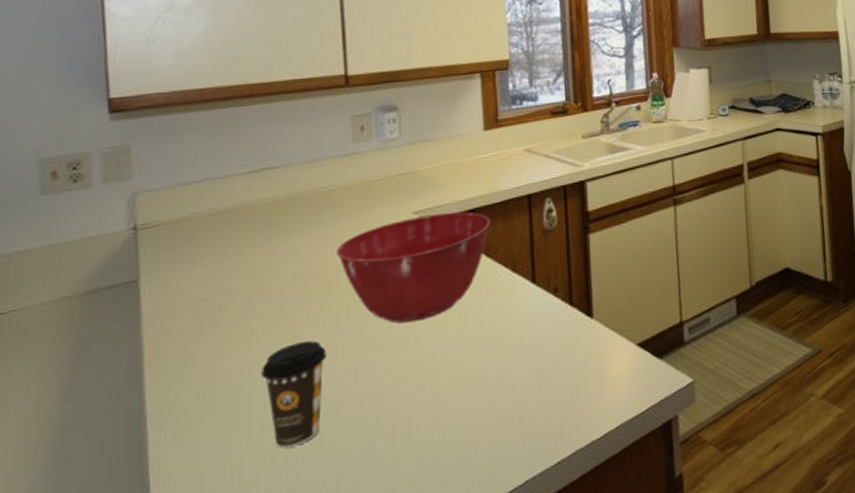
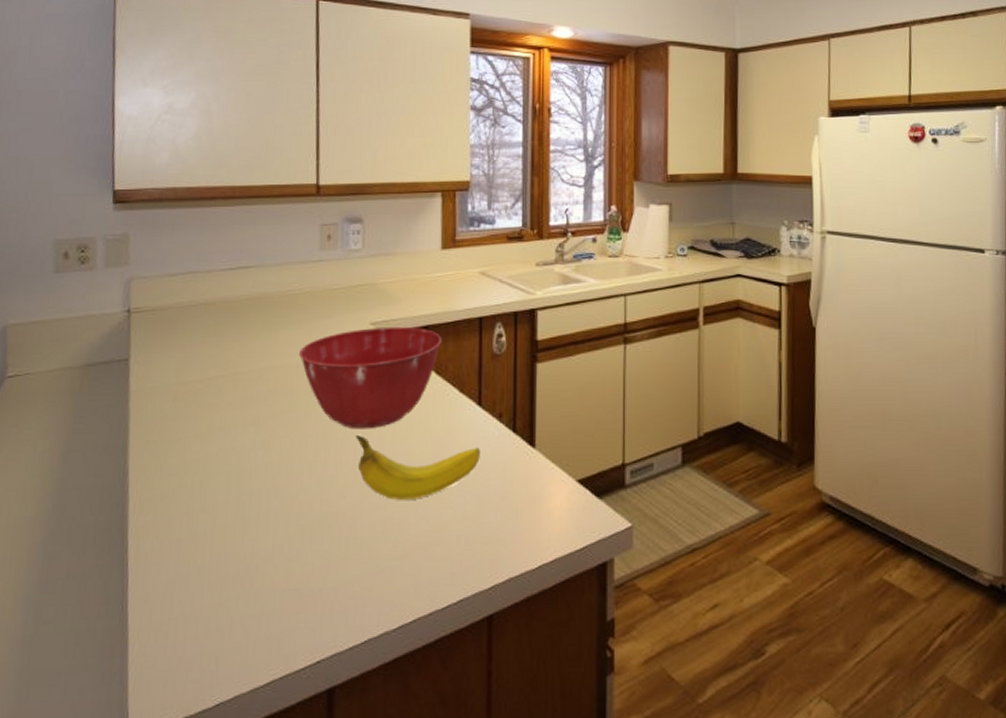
coffee cup: present [261,340,327,448] -> none [227,435,285,532]
fruit: none [404,325,537,391] -> present [355,436,480,500]

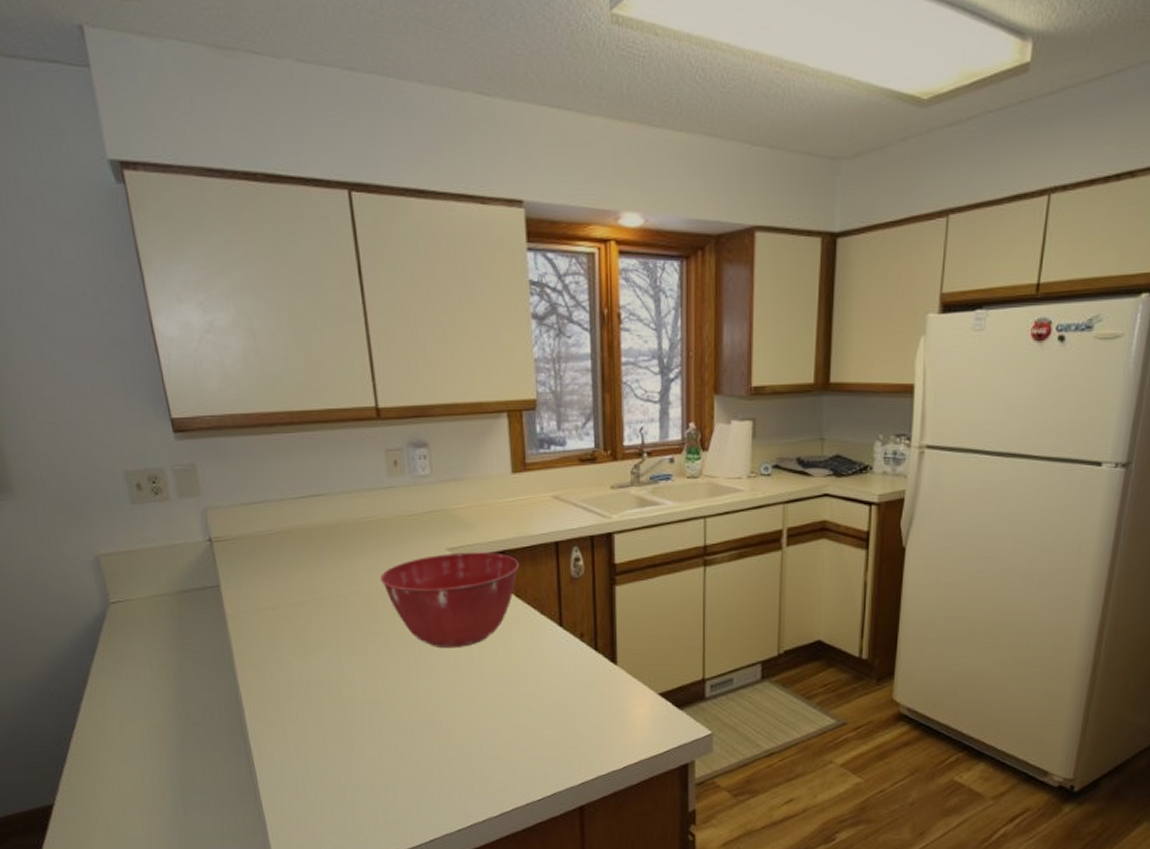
fruit: present [355,436,480,500] -> none [444,654,564,710]

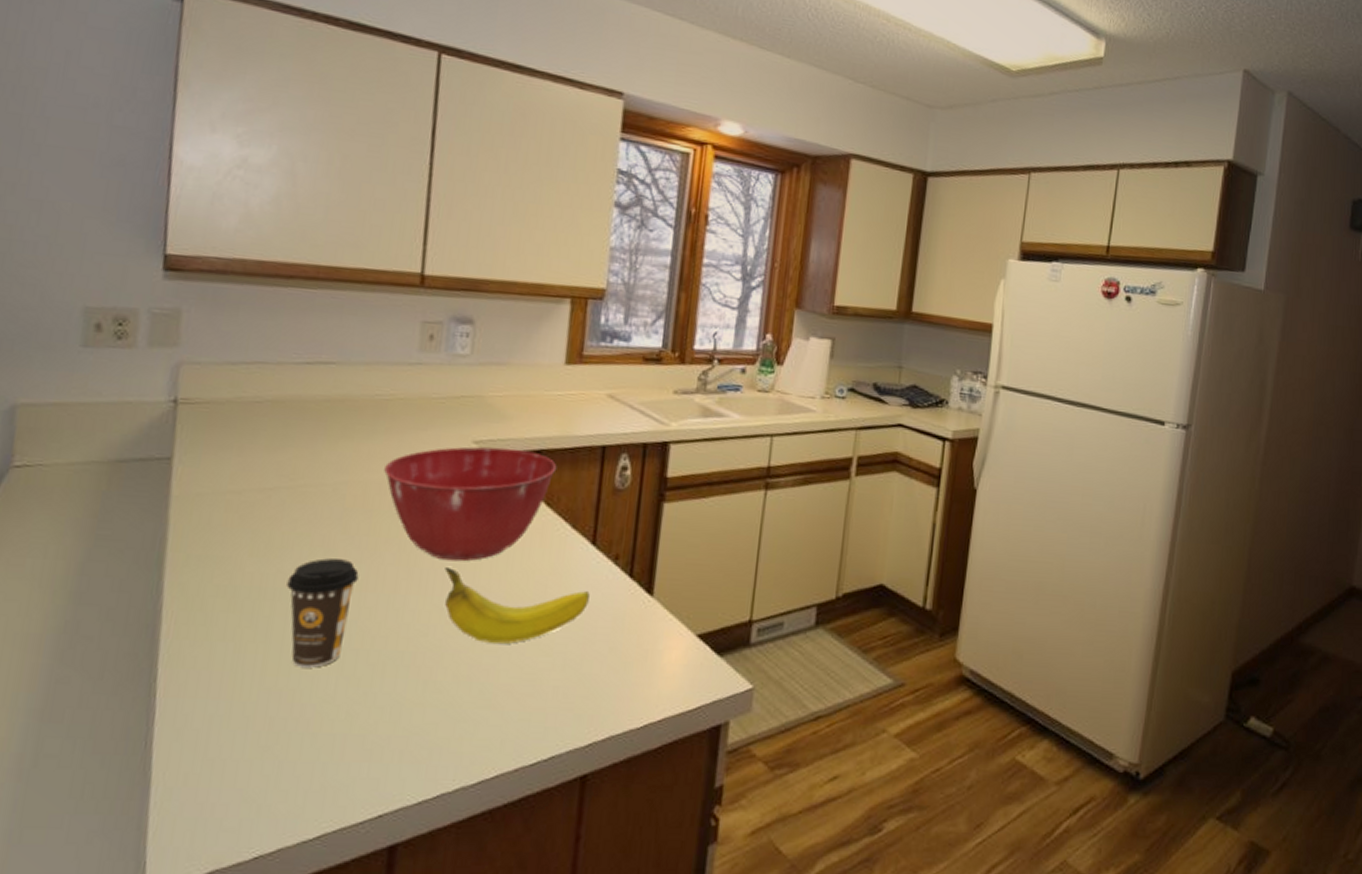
coffee cup: none [326,654,379,737] -> present [287,558,359,668]
fruit: none [444,654,564,710] -> present [444,568,590,644]

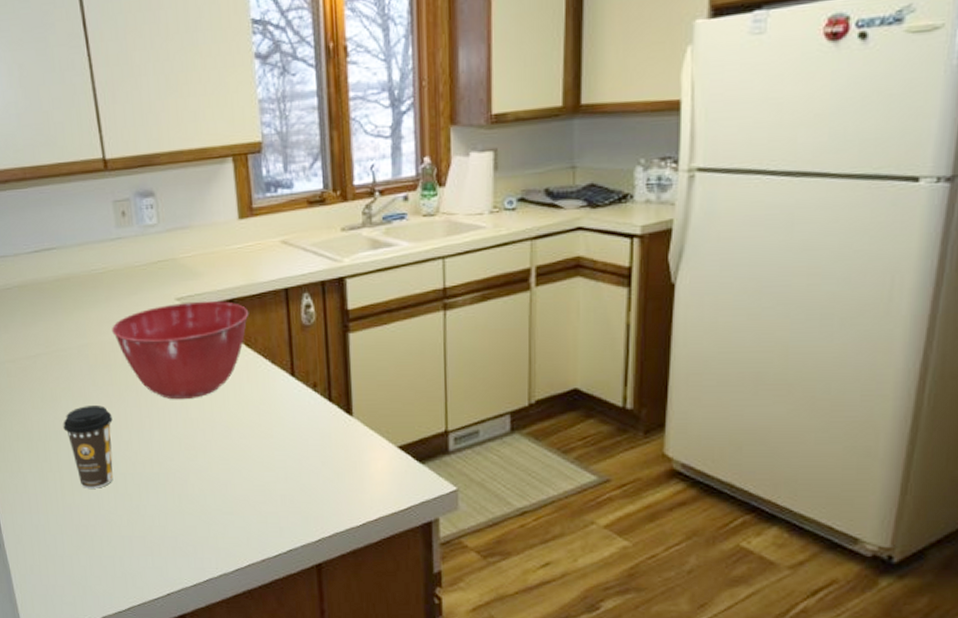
fruit: present [444,568,590,644] -> none [175,405,297,463]

